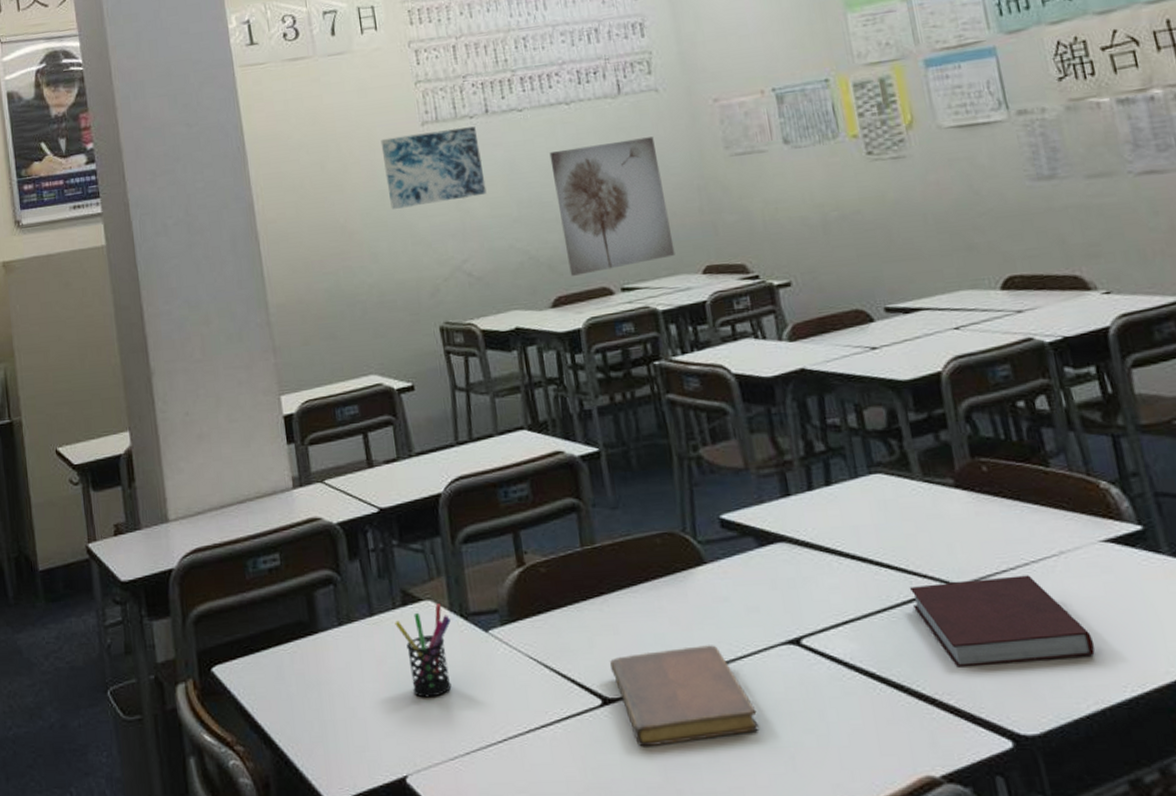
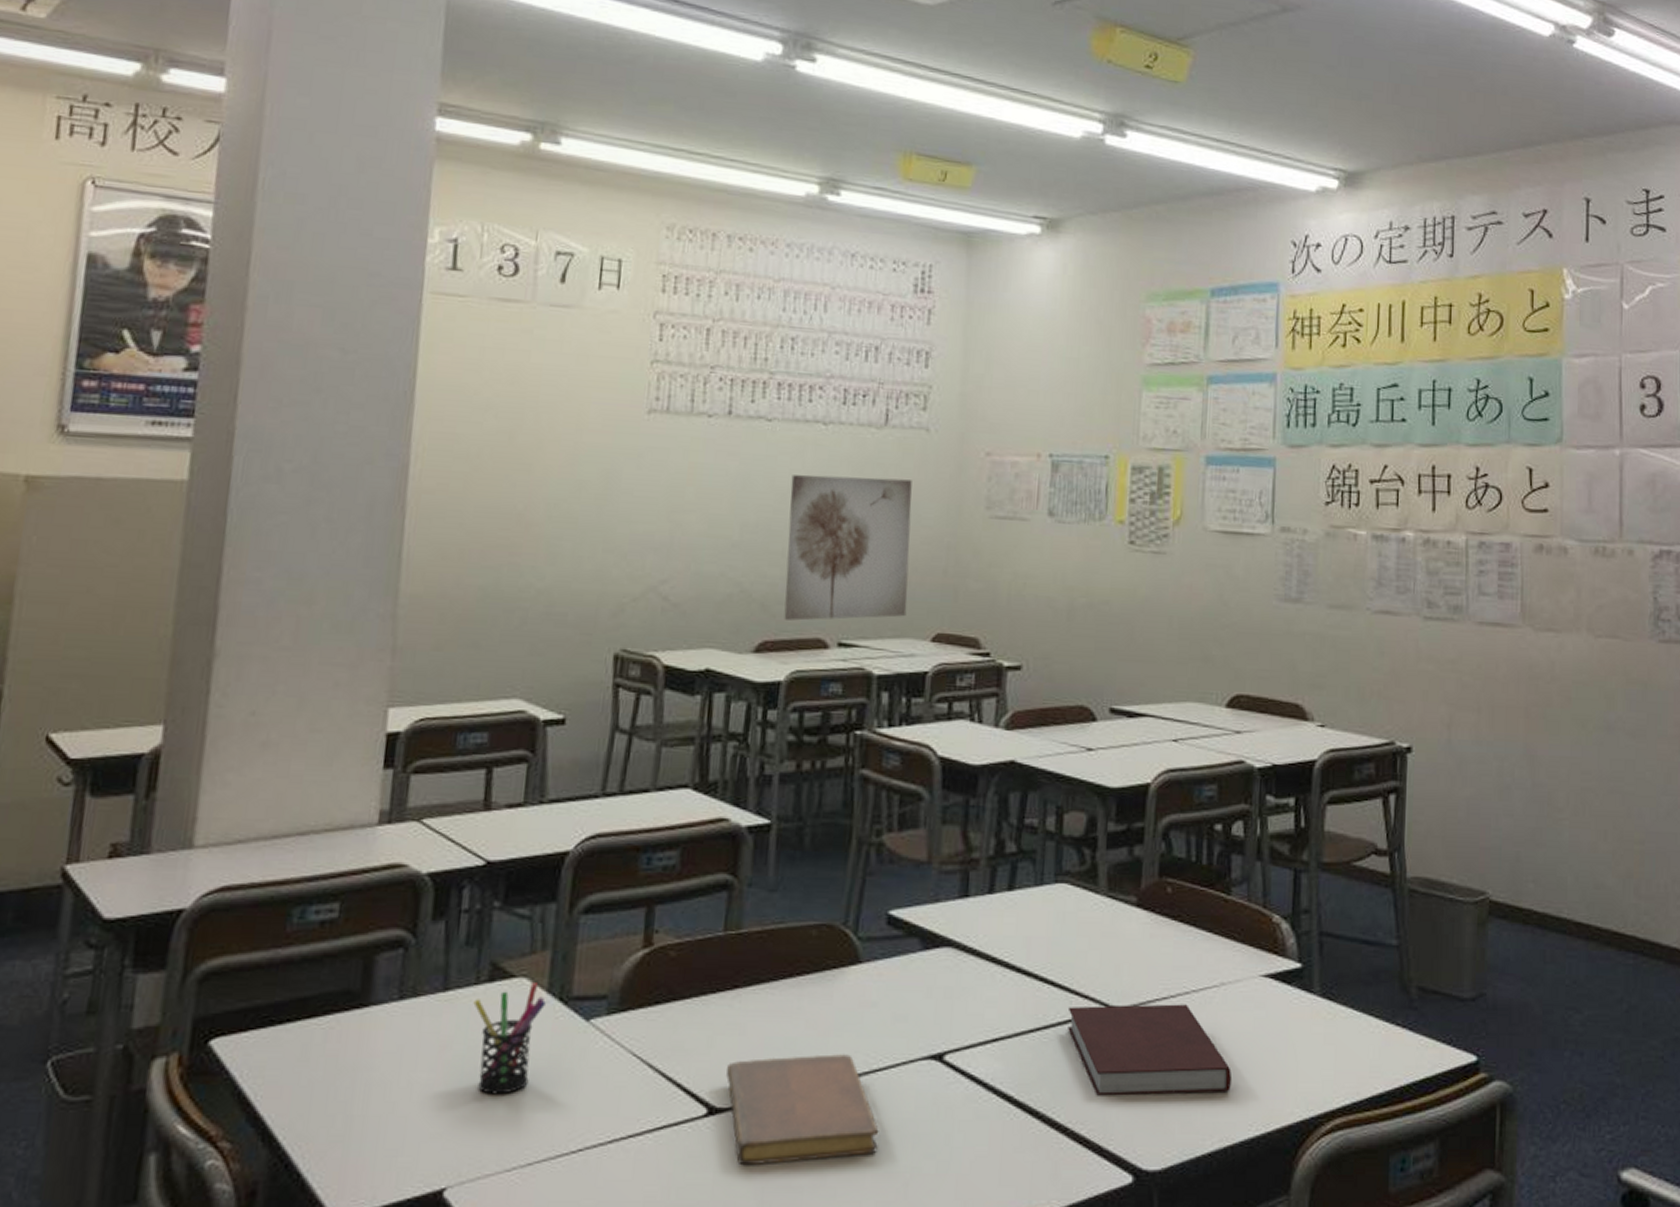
wall art: present [380,126,487,209] -> none [587,419,712,509]

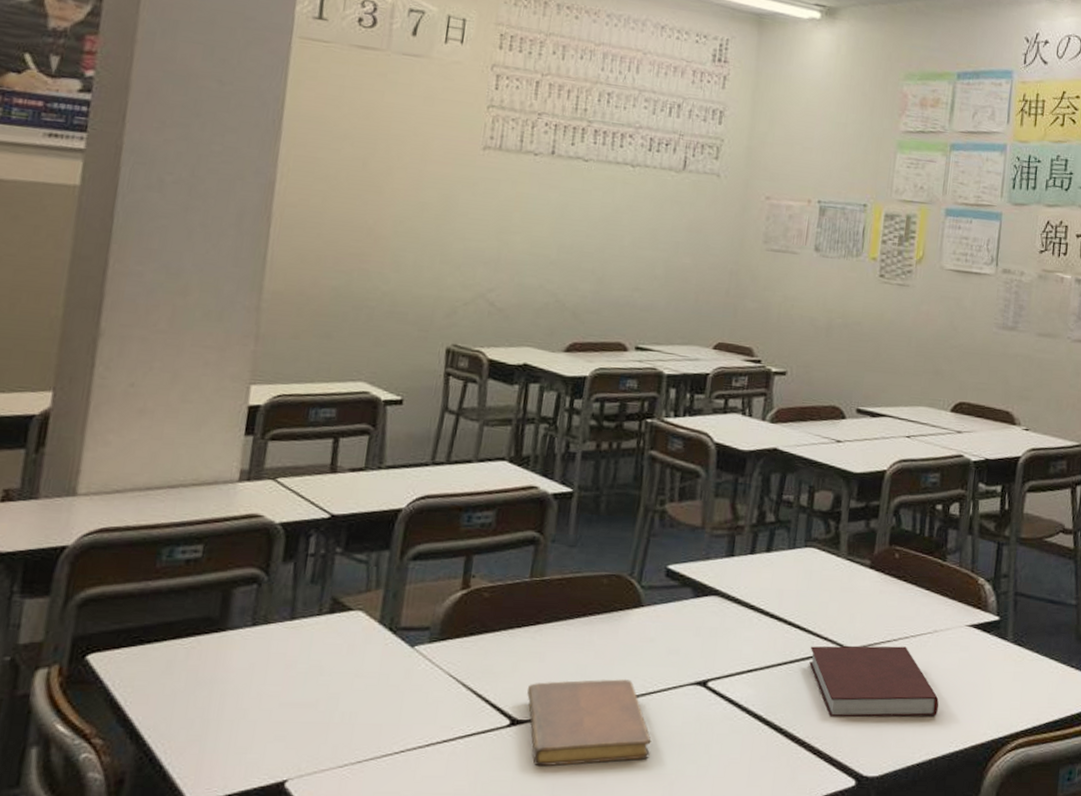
pen holder: present [473,983,546,1095] -> none [316,615,378,705]
wall art: present [784,474,912,621] -> none [591,207,704,328]

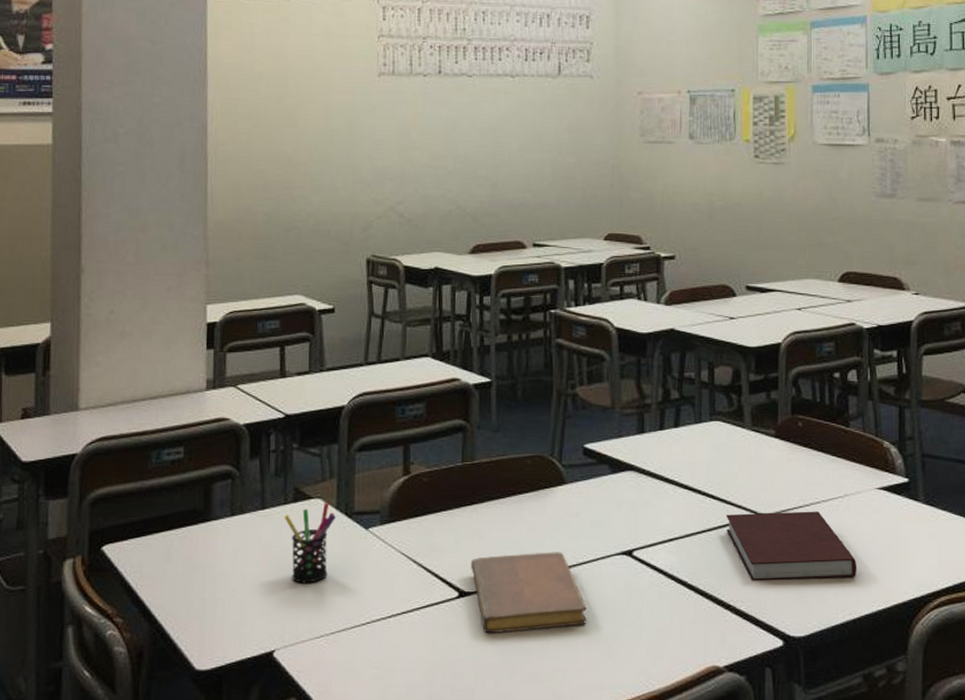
pen holder: none [316,615,378,705] -> present [284,502,336,583]

